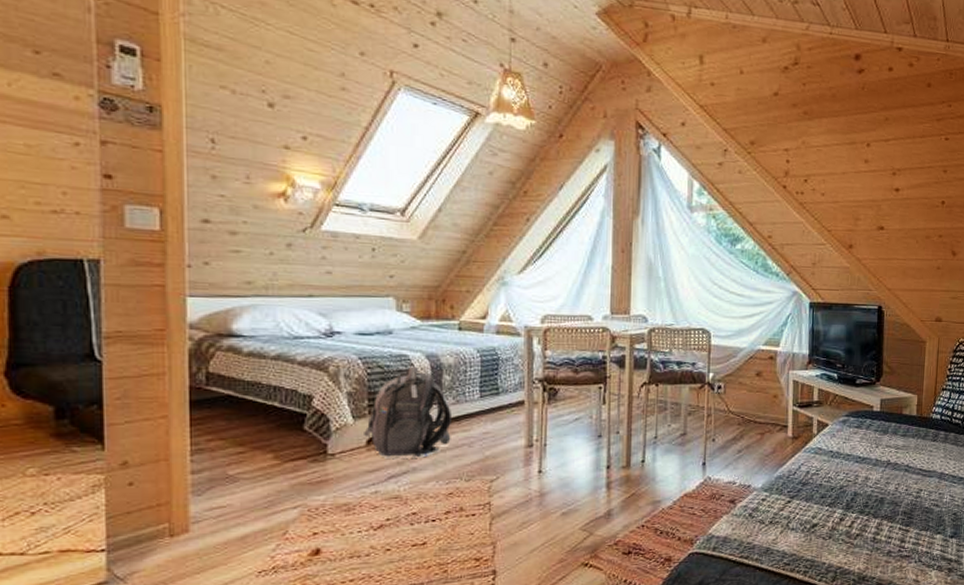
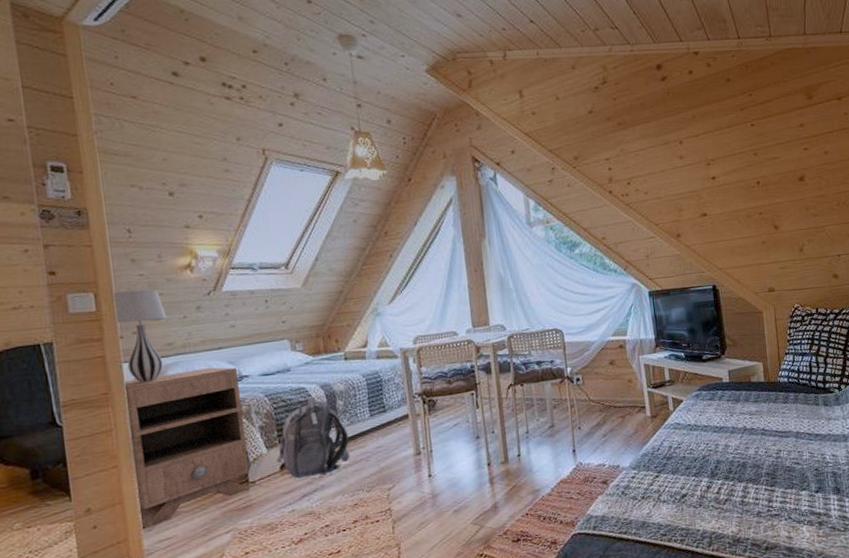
table lamp: none [182,211,249,323] -> present [112,289,167,382]
nightstand: none [188,316,330,492] -> present [125,367,250,529]

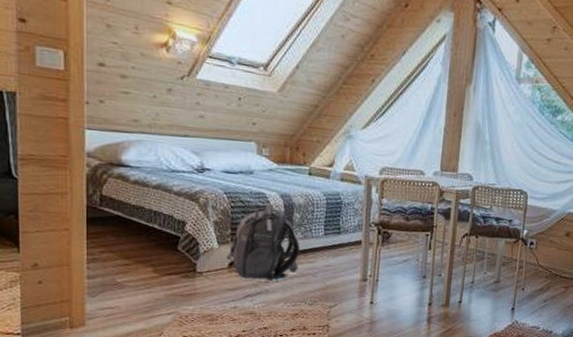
table lamp: present [112,289,167,382] -> none [82,55,136,154]
nightstand: present [125,367,250,529] -> none [84,148,200,294]

